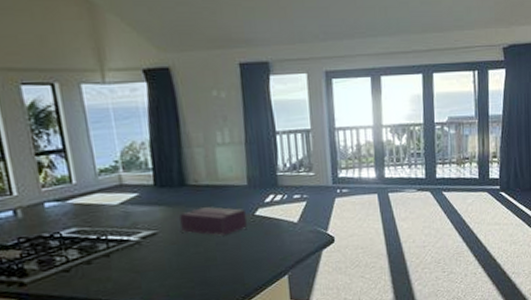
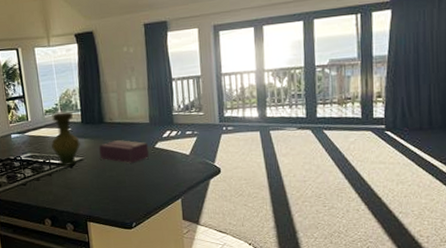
vase: none [109,170,153,245] -> present [51,111,80,168]

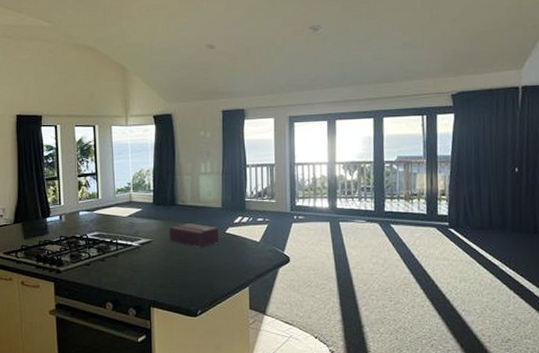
vase: present [51,111,80,168] -> none [120,191,150,249]

